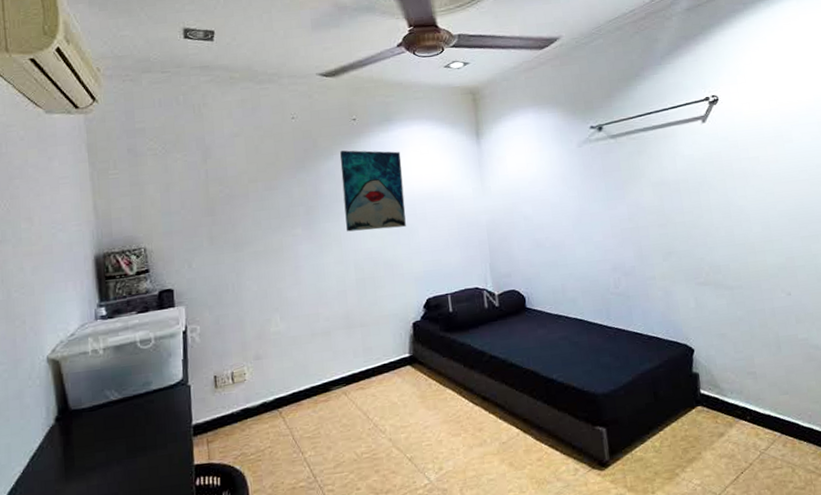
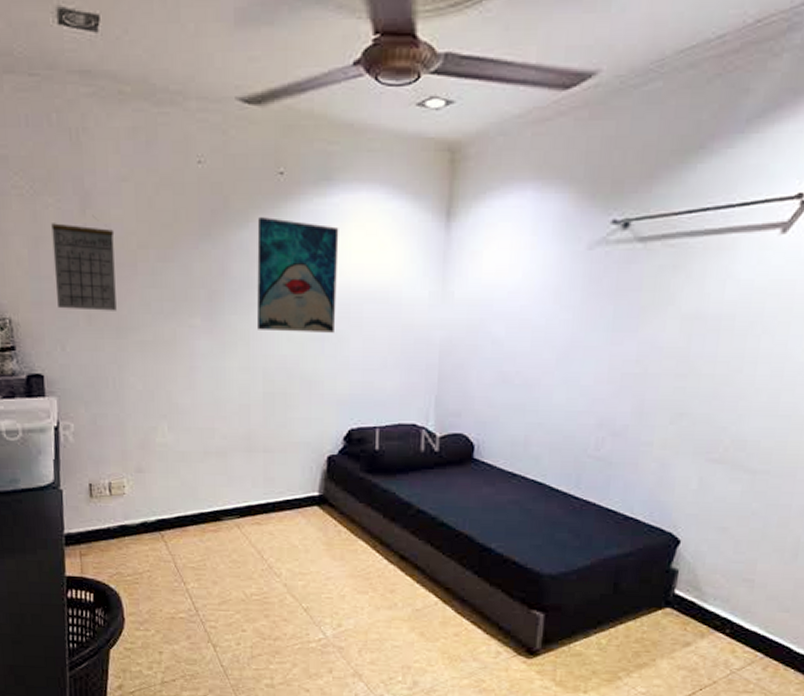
calendar: none [179,171,234,235] -> present [51,223,117,311]

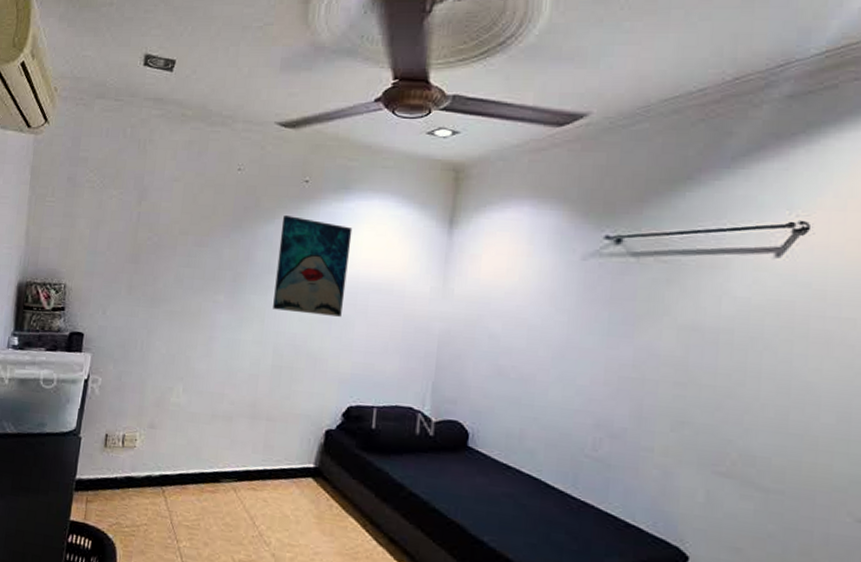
calendar: present [51,223,117,311] -> none [106,210,162,284]

